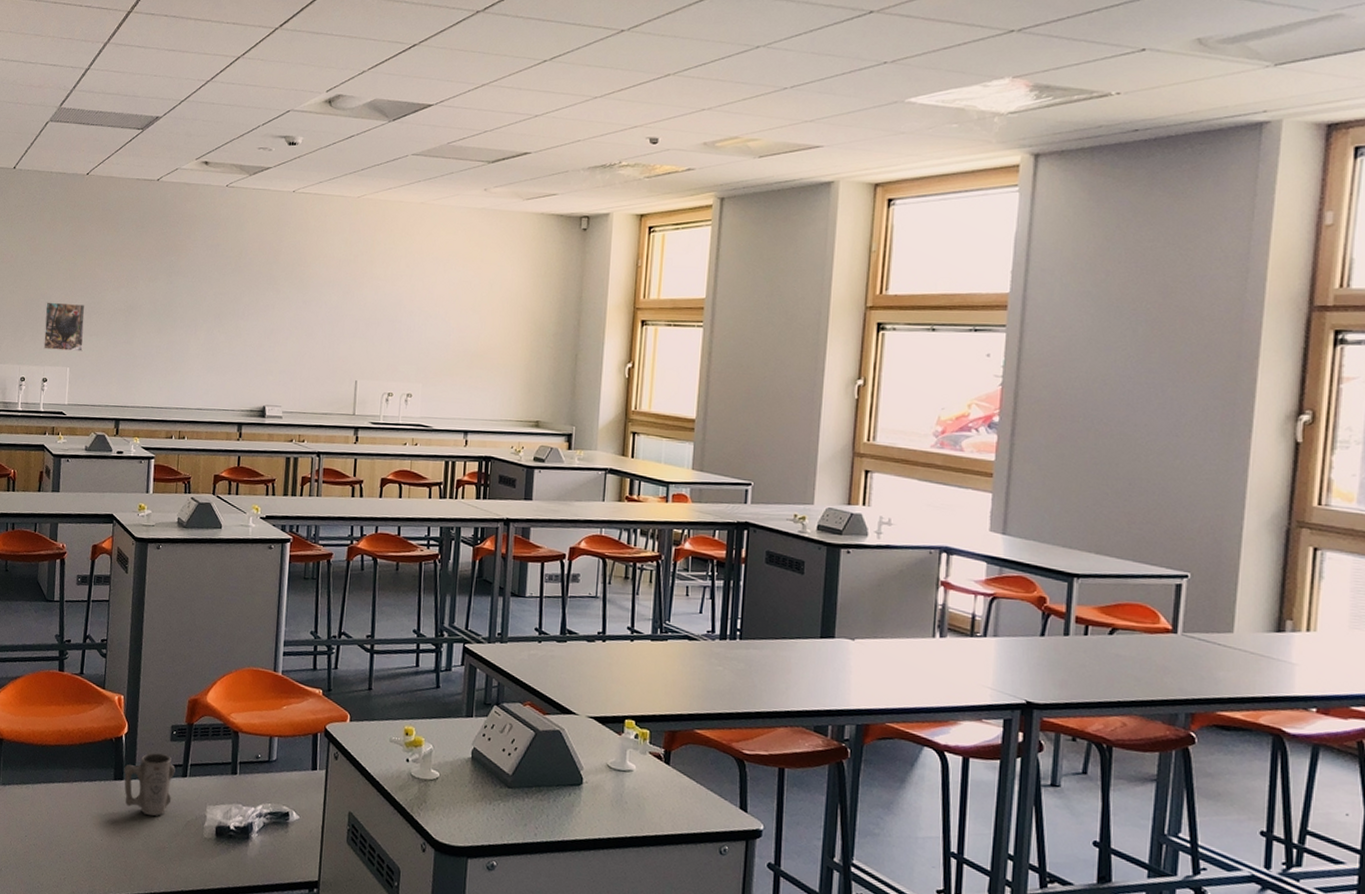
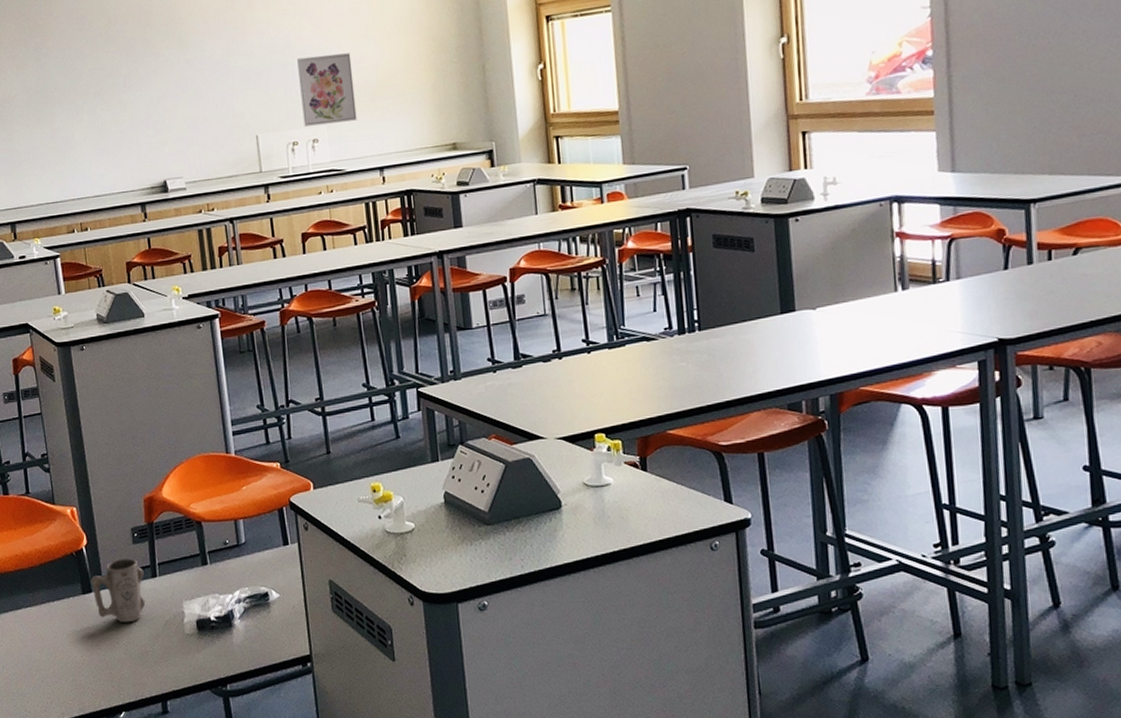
wall art: none [401,317,456,384] -> present [297,53,357,127]

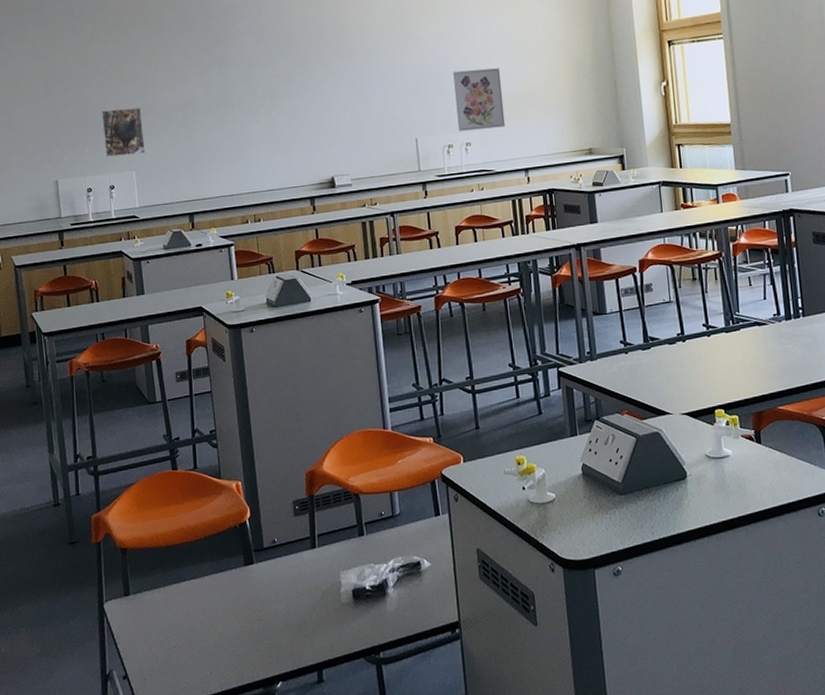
mug: present [90,558,146,623] -> none [253,530,305,594]

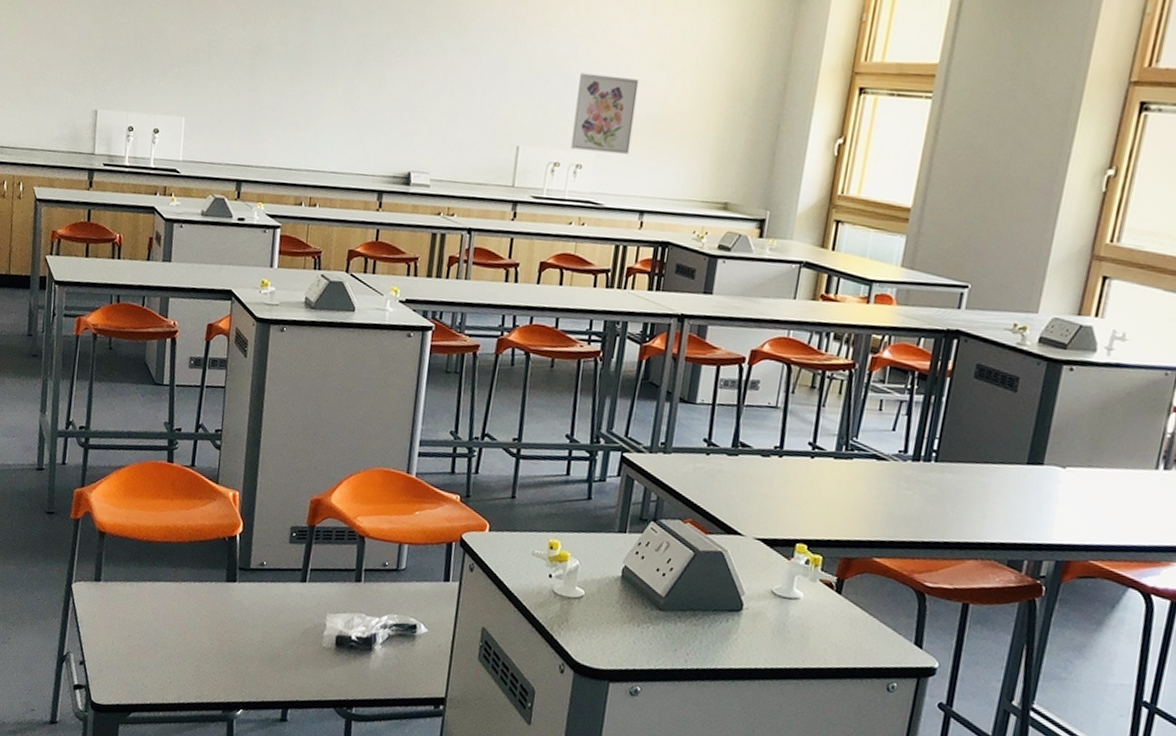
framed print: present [101,107,146,157] -> none [155,37,205,99]

